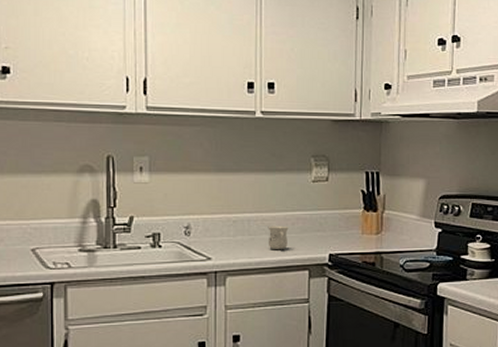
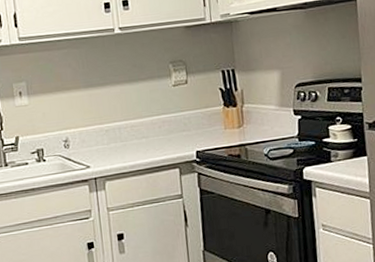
mug: present [268,225,289,250] -> none [137,129,157,153]

